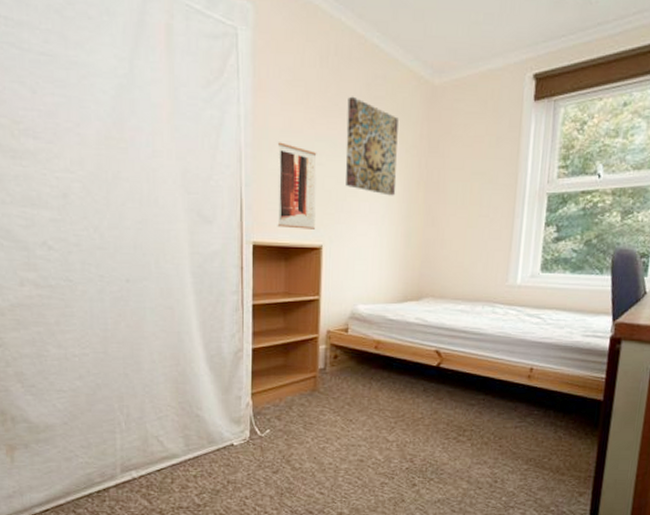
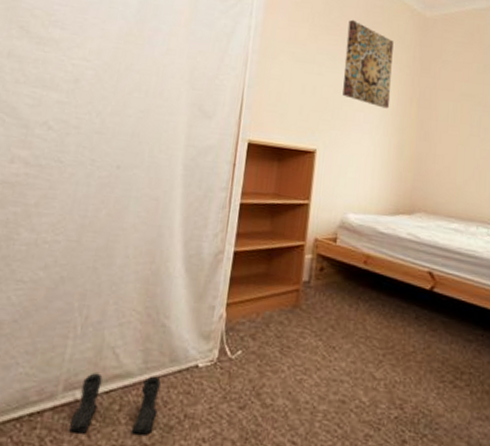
boots: none [133,455,204,501] -> present [69,373,161,435]
wall art: present [277,142,317,229] -> none [274,51,318,133]

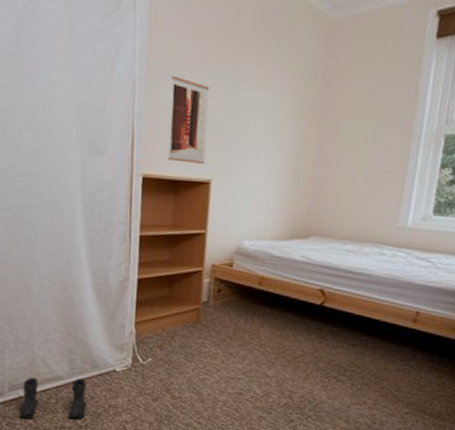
wall art: none [274,51,318,133] -> present [167,75,210,164]
wall art: present [343,19,394,109] -> none [237,30,294,133]

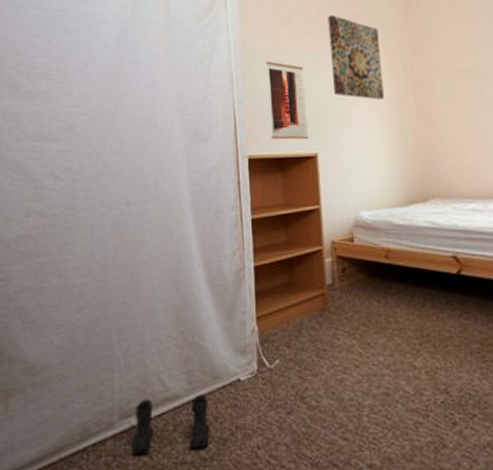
wall art: none [237,30,294,133] -> present [327,15,385,100]

